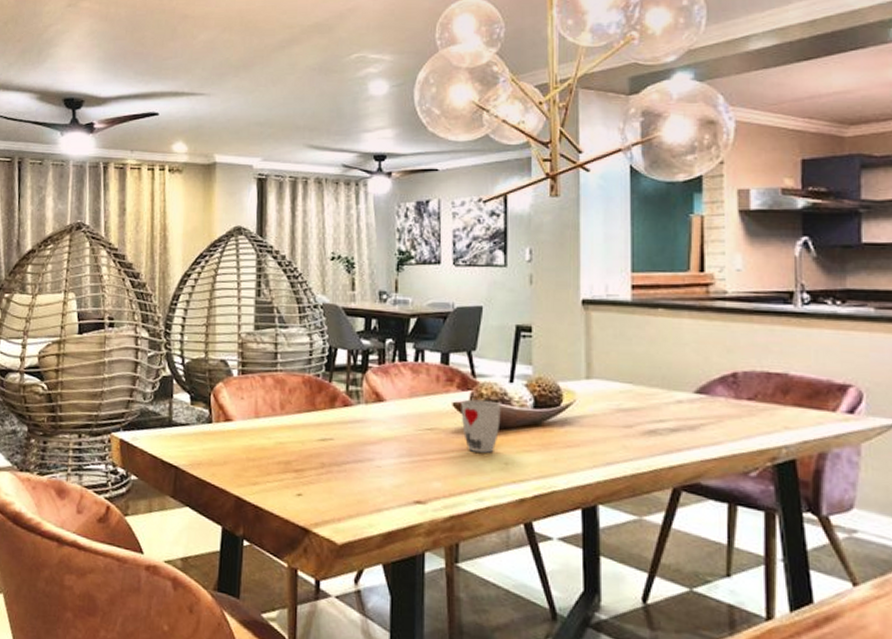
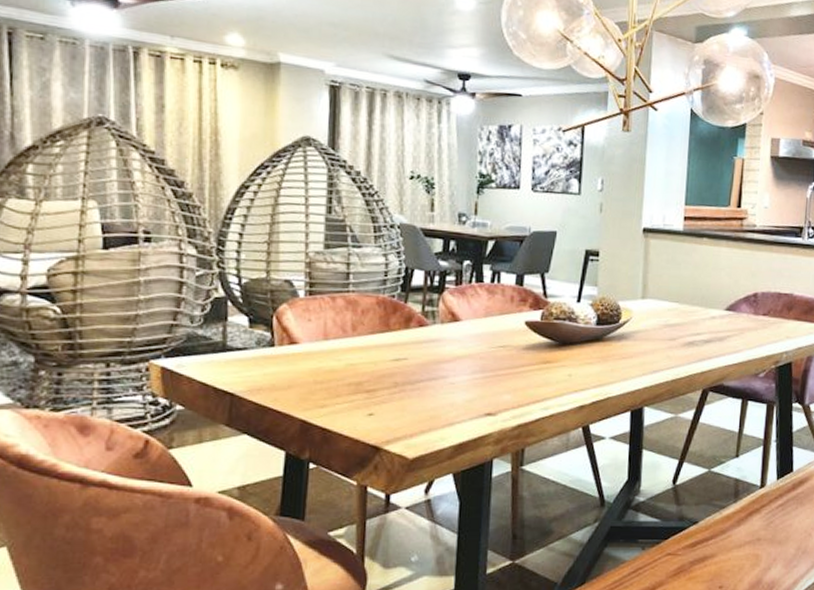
cup: present [461,399,501,453] -> none [532,318,568,366]

